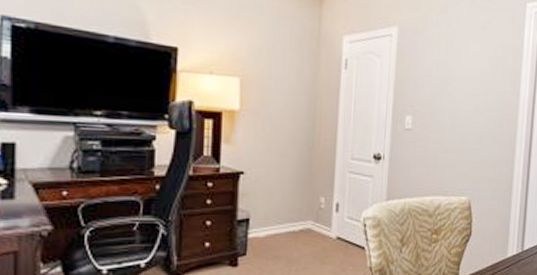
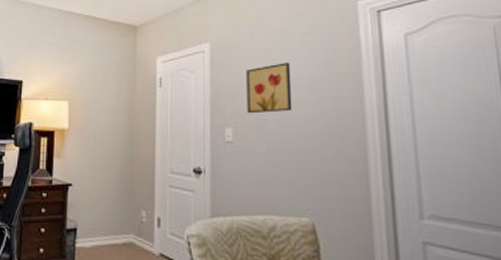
wall art: none [426,55,468,103] -> present [246,63,293,114]

